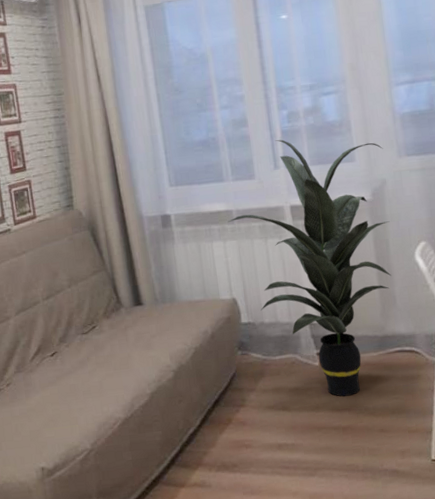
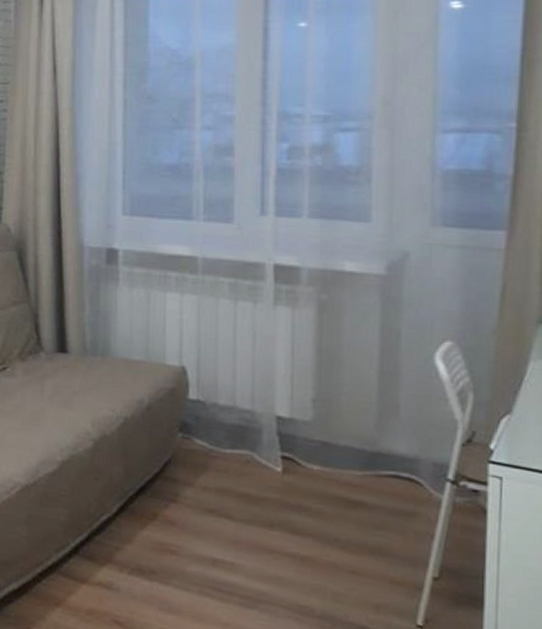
indoor plant: present [228,139,391,397] -> none [190,179,412,519]

